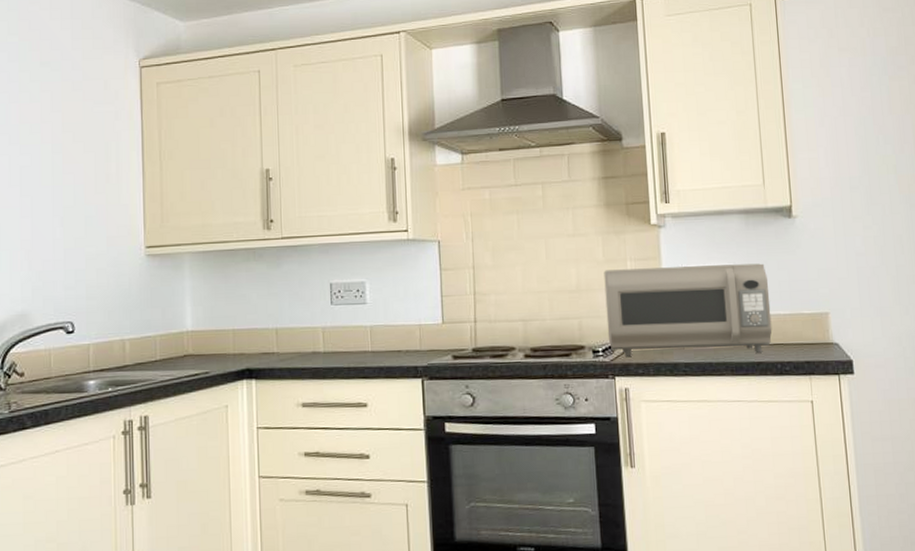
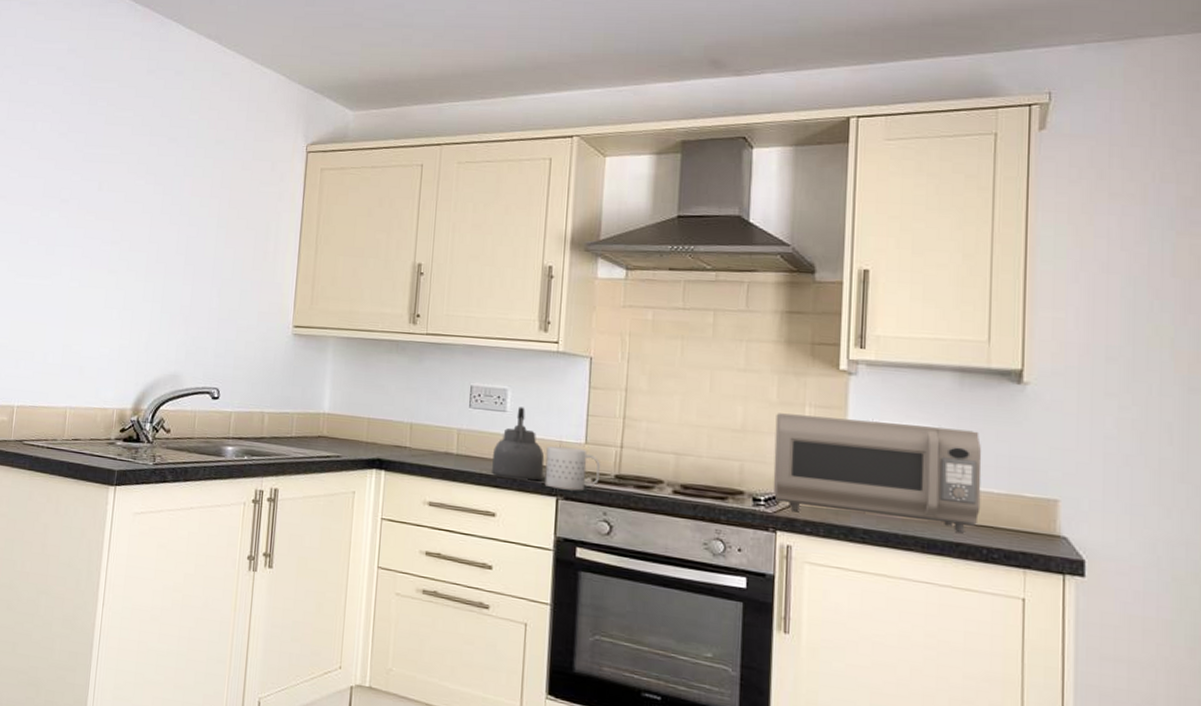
kettle: none [358,297,408,369] -> present [492,407,545,481]
mug: none [408,328,458,371] -> present [544,445,600,491]

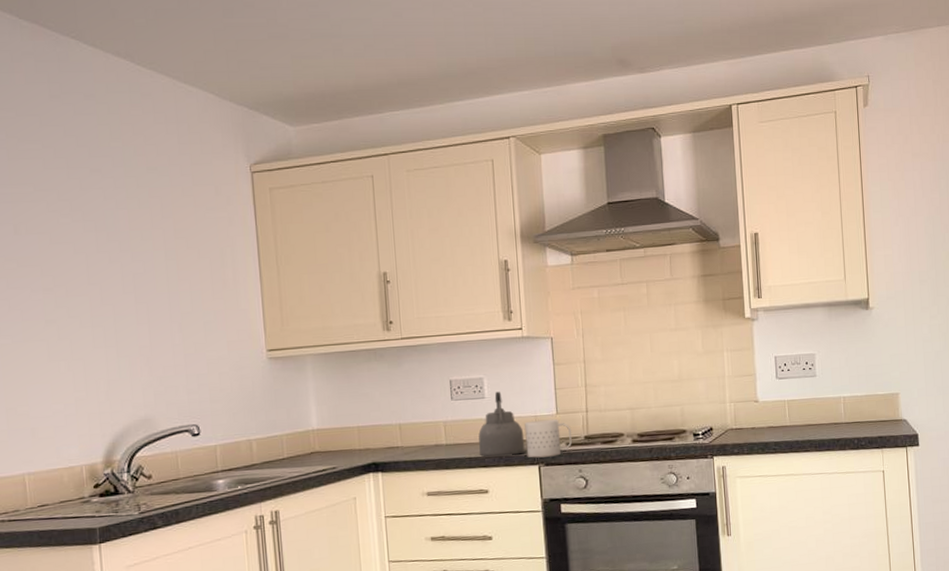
microwave: present [772,413,982,532] -> none [703,351,851,438]

